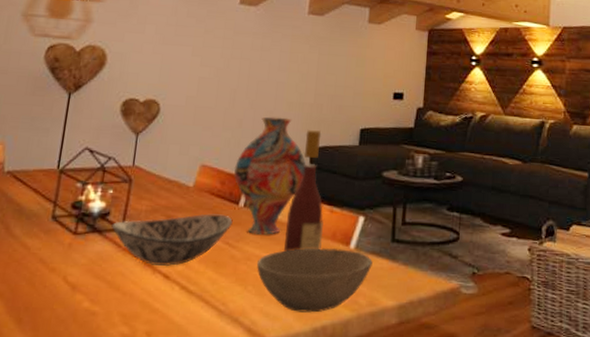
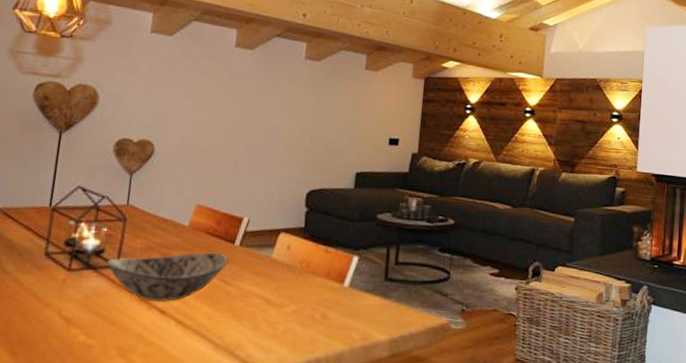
vase: present [233,116,306,235] -> none [229,159,302,273]
bowl: present [257,248,373,313] -> none [252,285,366,346]
wine bottle: present [283,130,324,252] -> none [278,173,319,289]

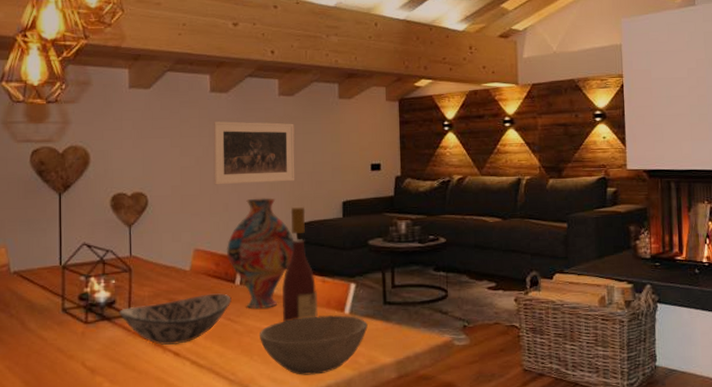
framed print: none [226,77,317,147] -> present [213,121,295,185]
vase: none [229,159,302,273] -> present [226,198,294,309]
bowl: none [252,285,366,346] -> present [260,315,368,375]
wine bottle: none [278,173,319,289] -> present [282,207,319,322]

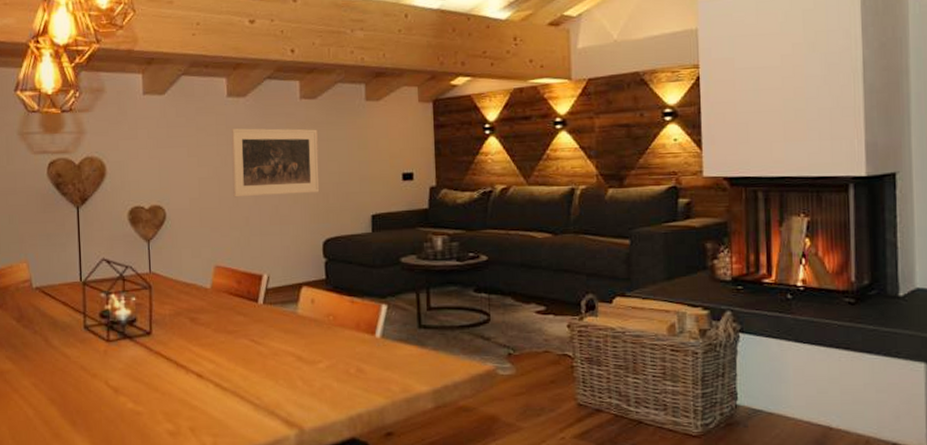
decorative bowl: present [119,293,232,345] -> none [140,313,255,367]
vase: present [226,198,294,309] -> none [247,211,320,330]
bowl: present [260,315,368,375] -> none [285,339,401,402]
wine bottle: present [282,207,319,322] -> none [308,221,347,345]

